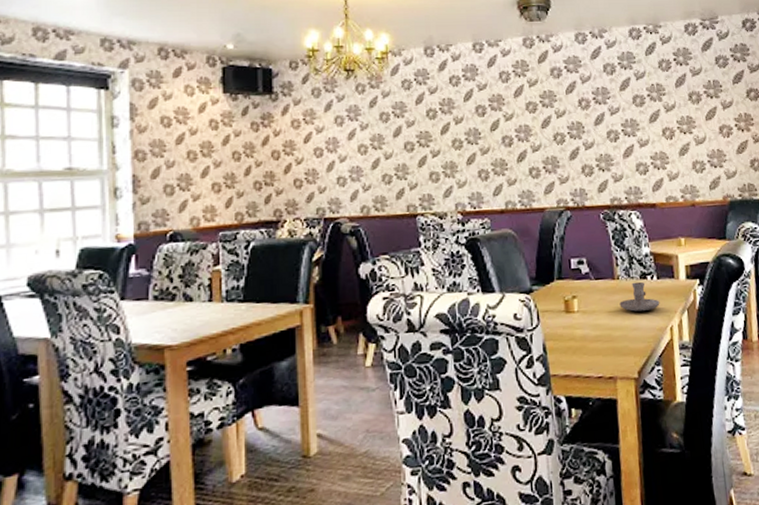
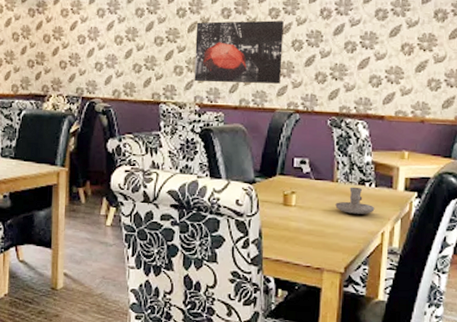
wall art: none [449,115,546,188] -> present [194,20,284,84]

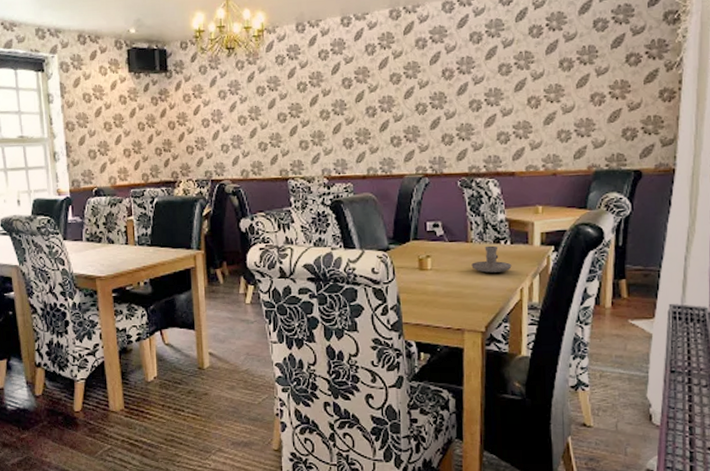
wall art: present [194,20,284,84] -> none [318,86,407,155]

